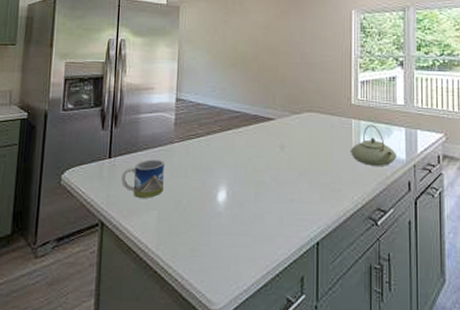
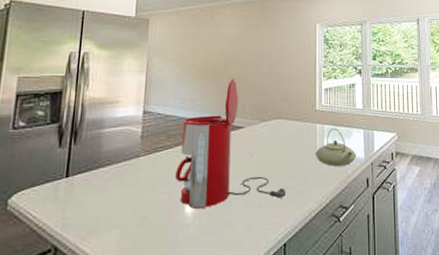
mug: present [121,159,164,198] -> none [80,175,129,217]
coffee maker: none [207,68,320,199] -> present [175,79,287,210]

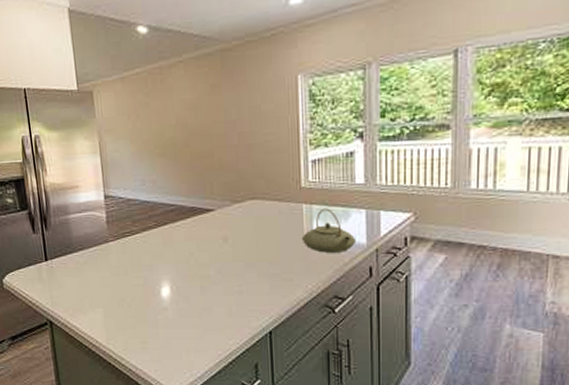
coffee maker: present [175,79,287,210] -> none [146,155,269,294]

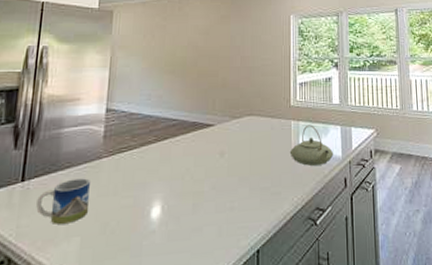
mug: none [61,259,105,297] -> present [36,178,90,224]

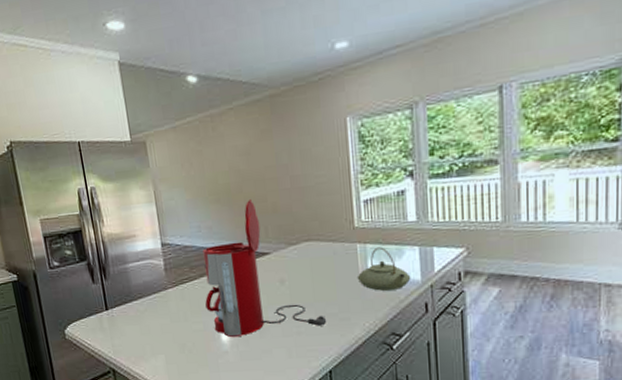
mug: present [36,178,90,224] -> none [122,307,166,344]
coffee maker: none [140,73,260,215] -> present [202,199,327,338]

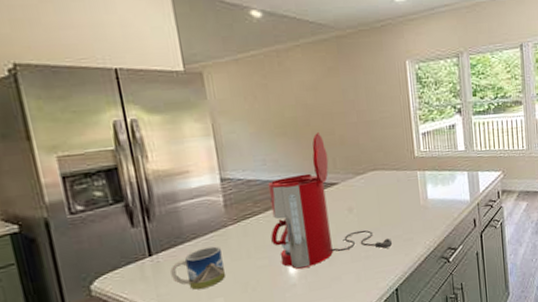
mug: none [122,307,166,344] -> present [170,246,225,290]
teapot: present [357,247,411,291] -> none [418,173,462,212]

